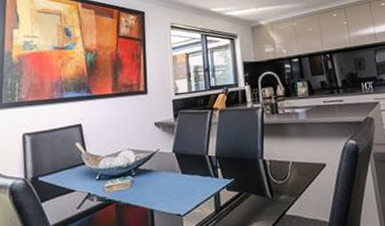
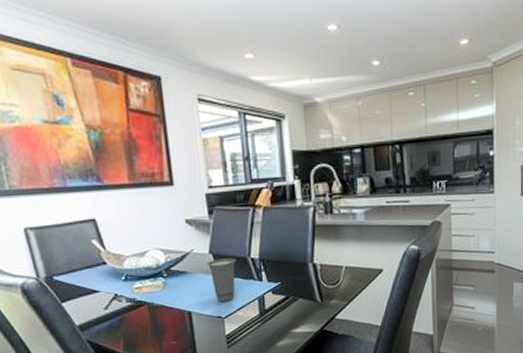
cup: none [170,156,195,200] -> present [206,258,236,302]

